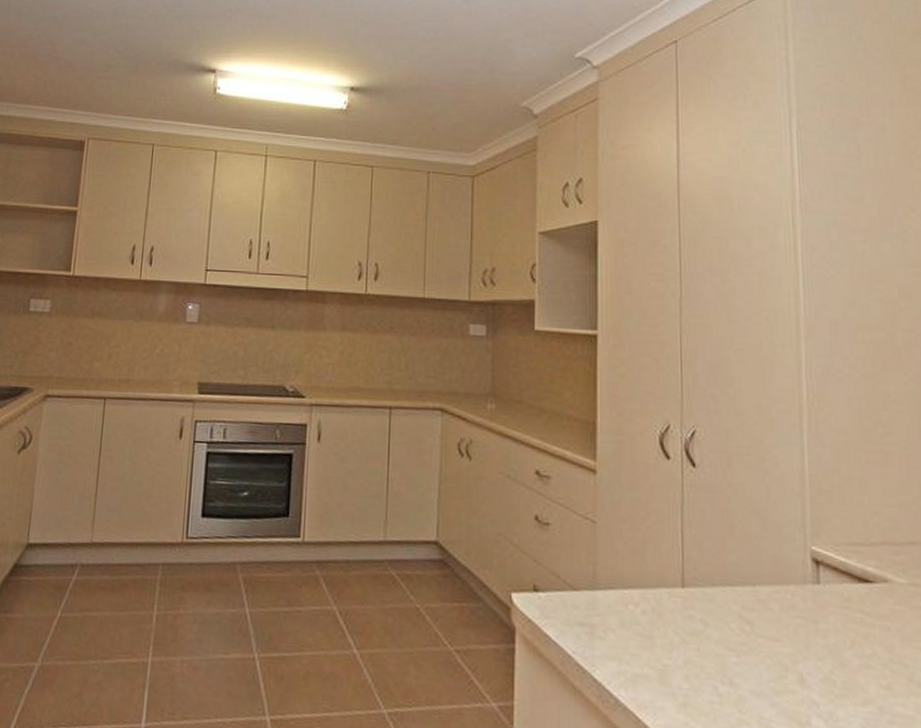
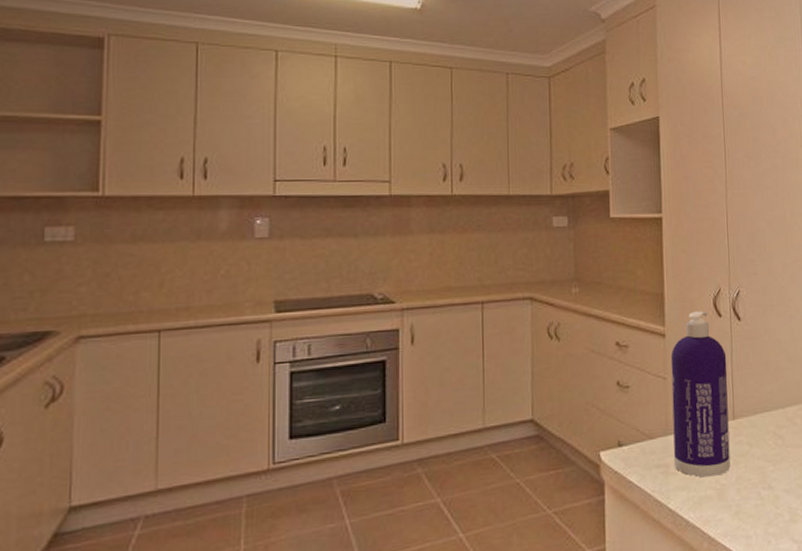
spray bottle: none [602,448,677,653] -> present [670,311,731,477]

